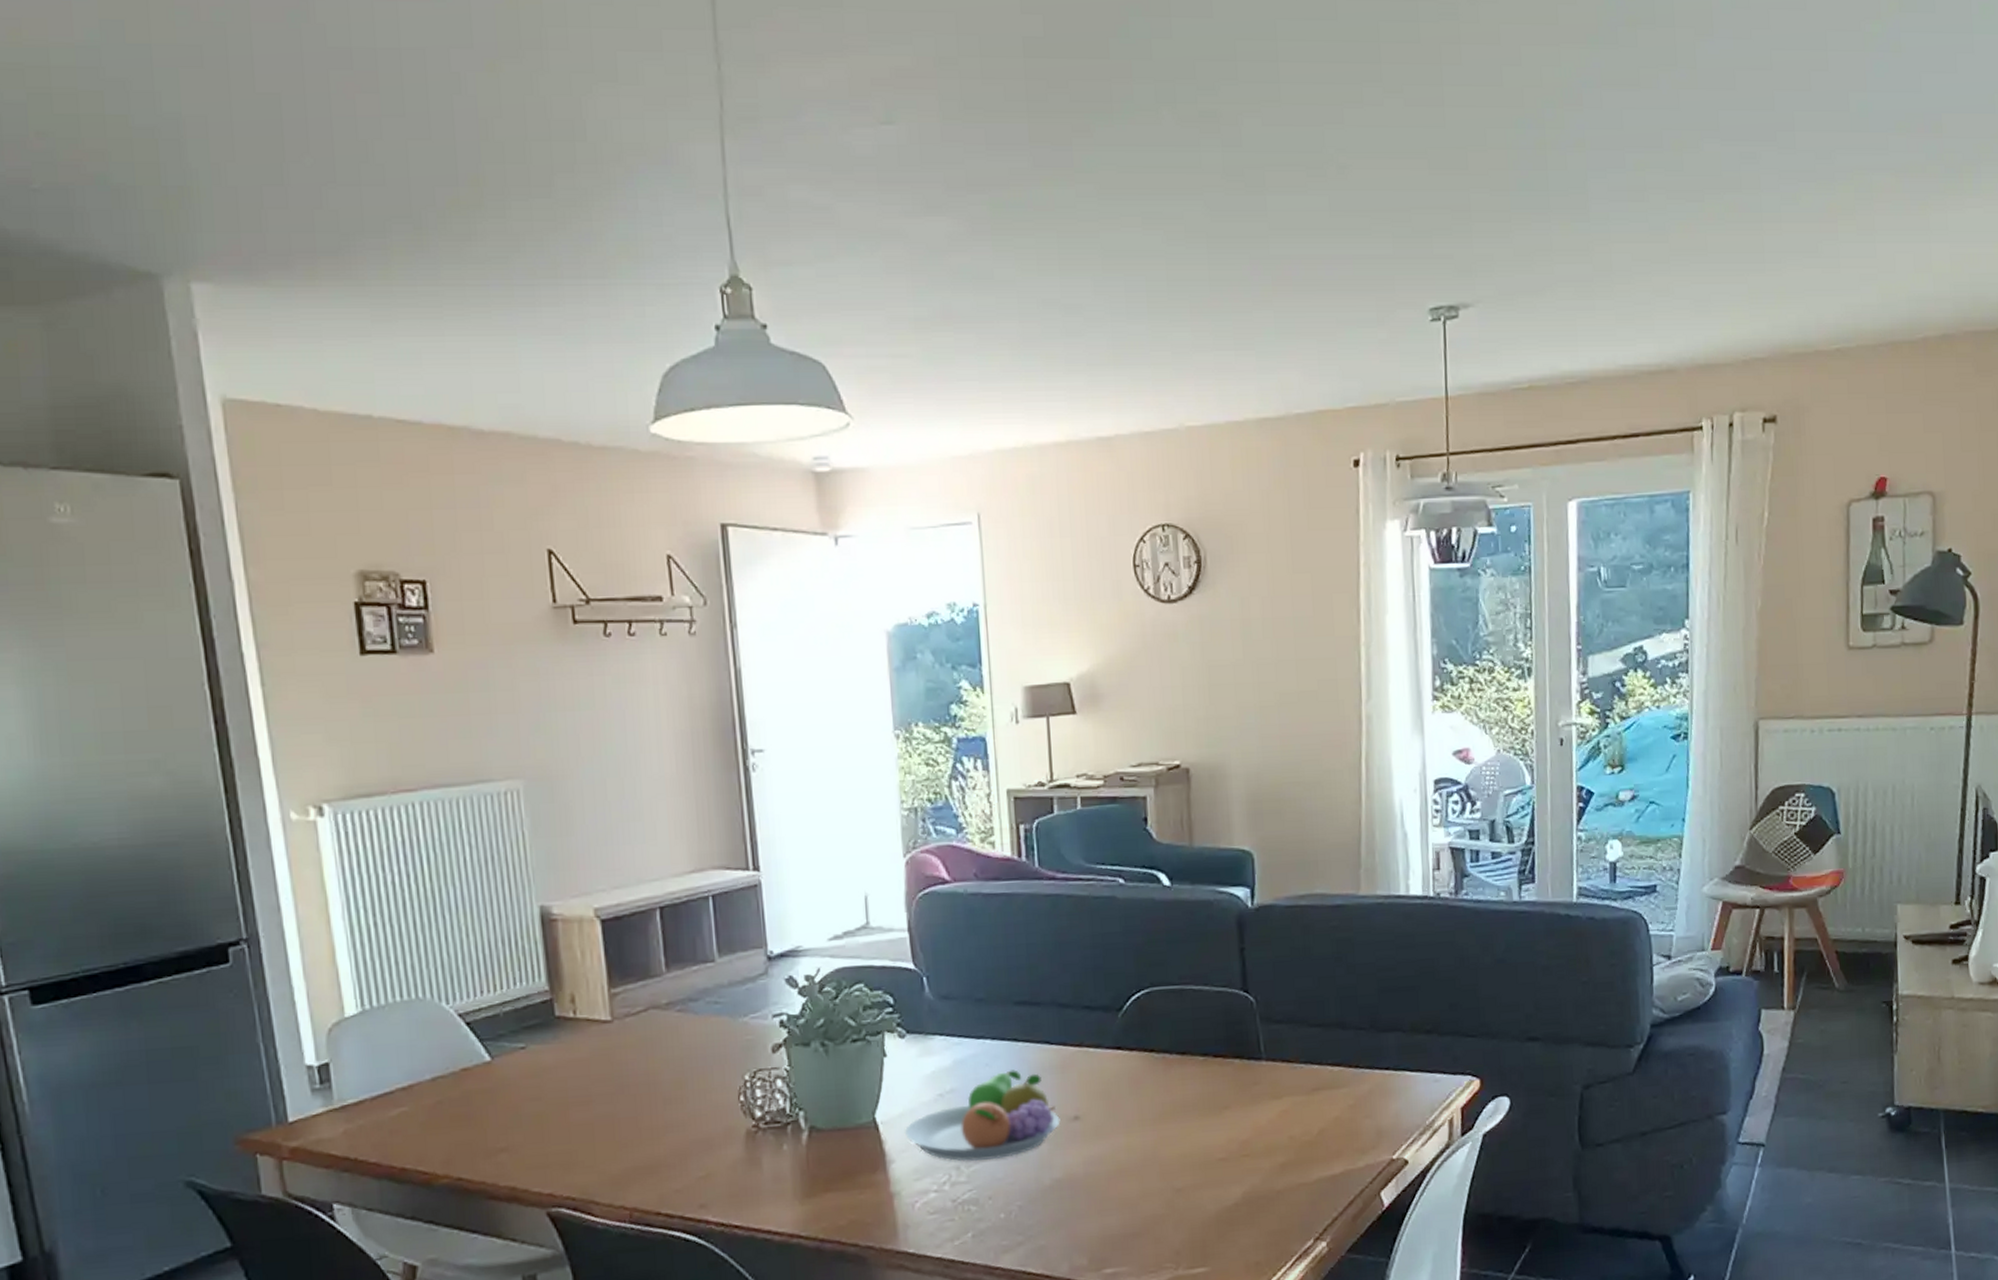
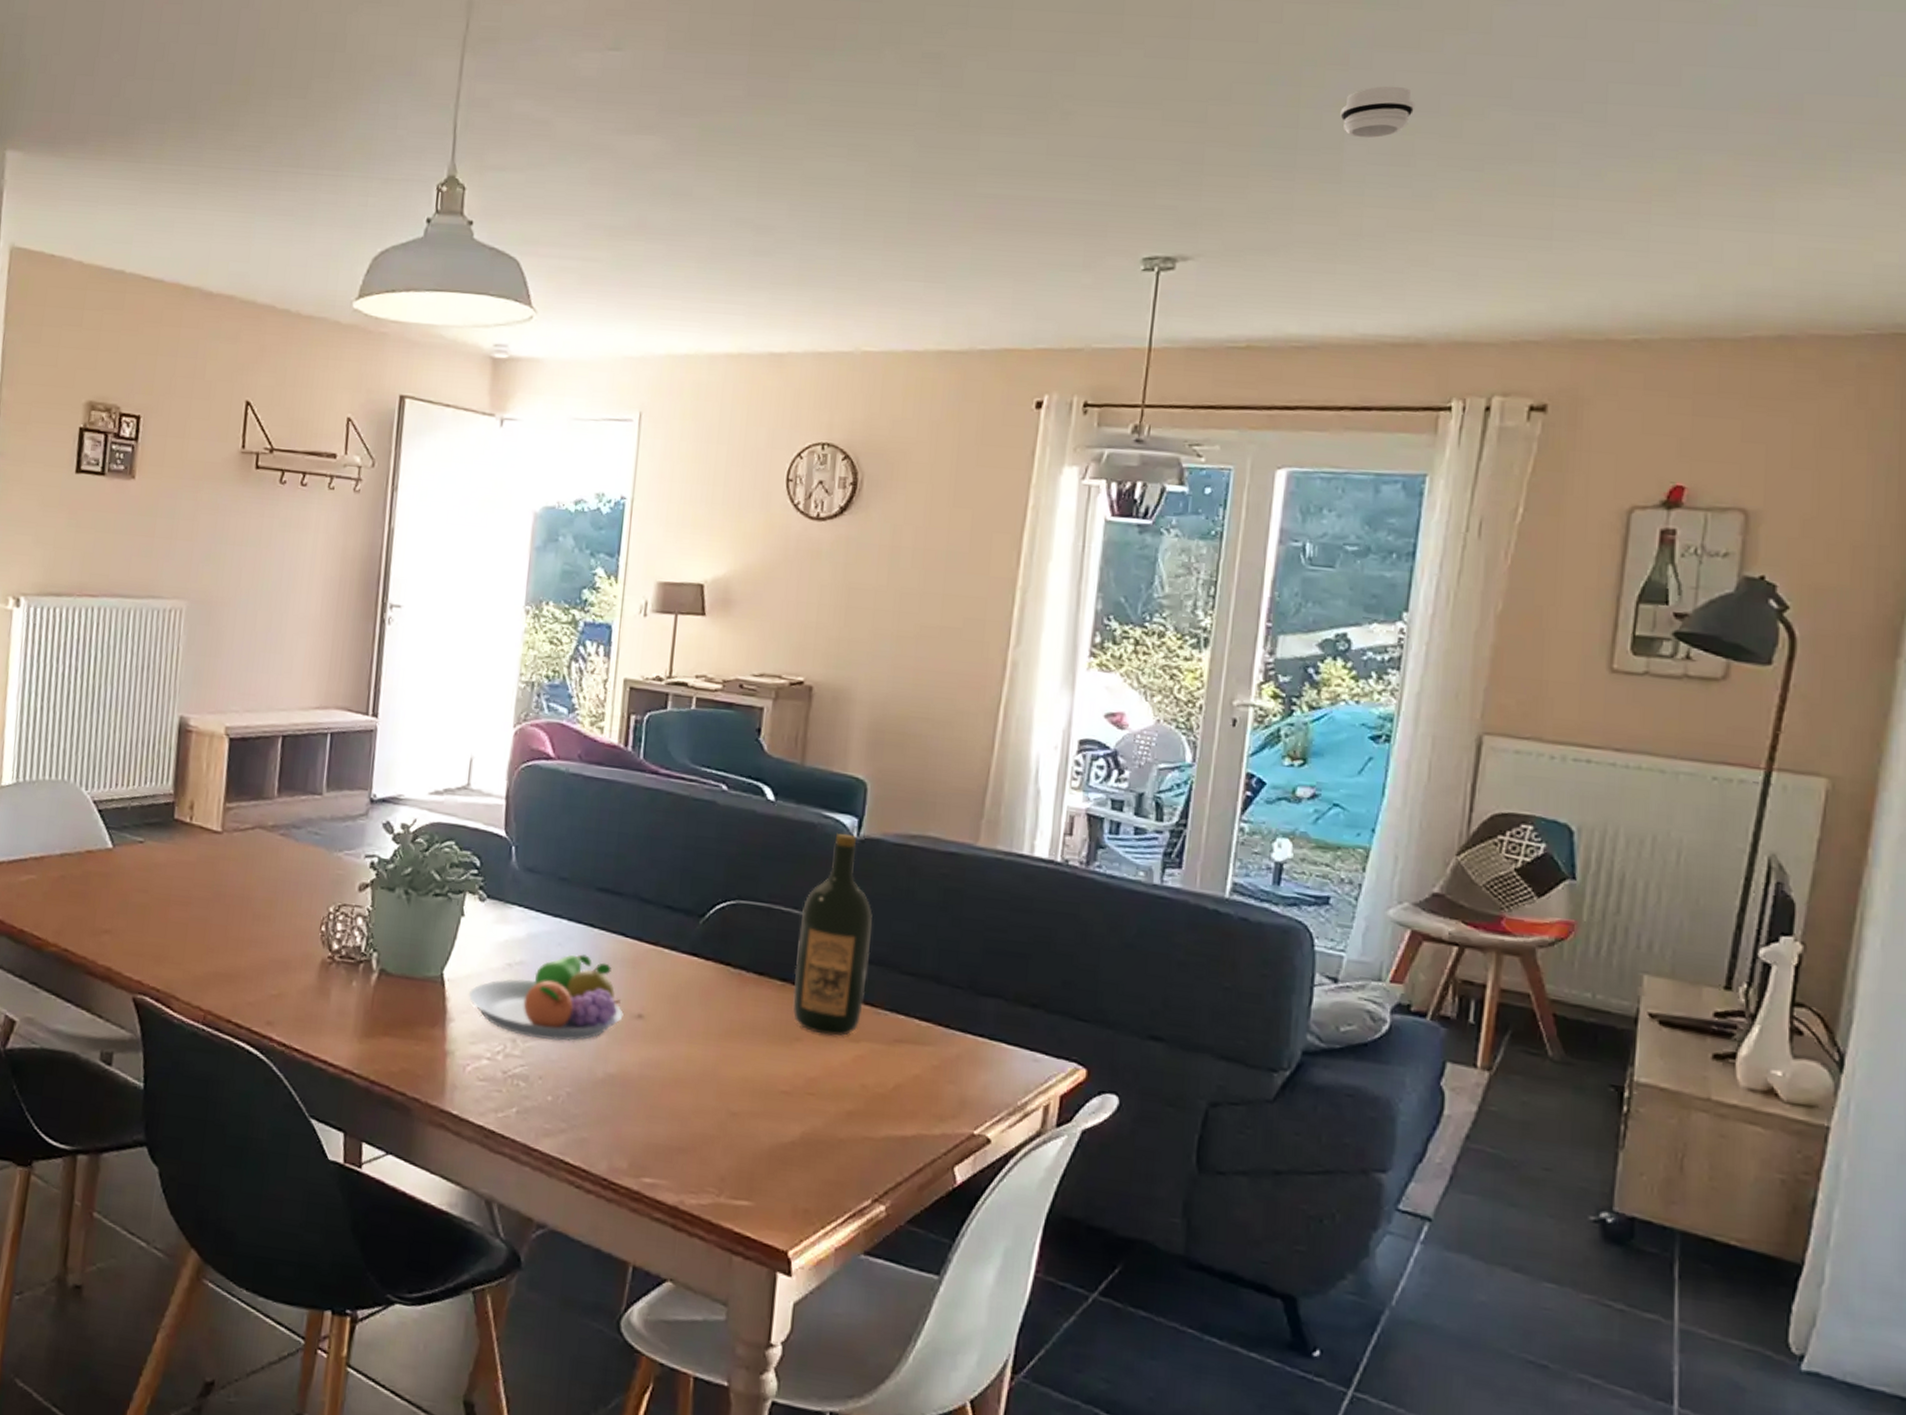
wine bottle: none [1211,905,1281,1098] -> present [792,833,873,1036]
smoke detector: none [1581,123,1643,176] -> present [1340,86,1415,139]

